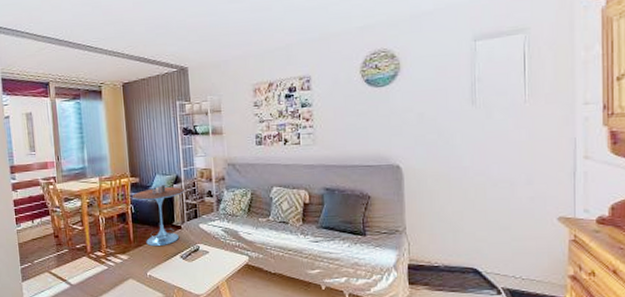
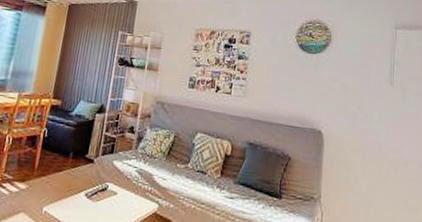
side table: present [132,184,185,247] -> none [49,111,107,180]

